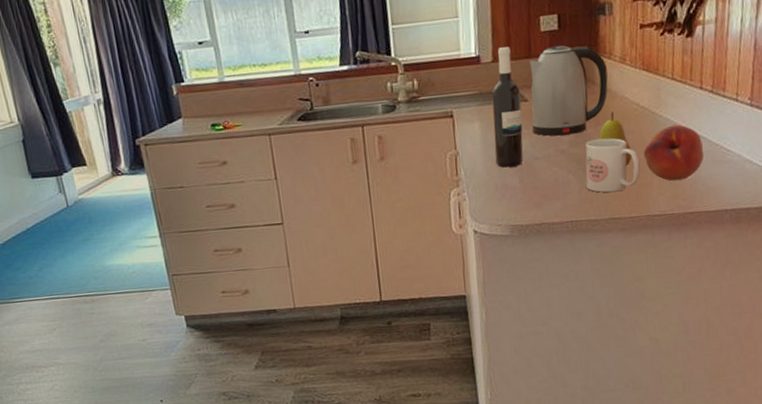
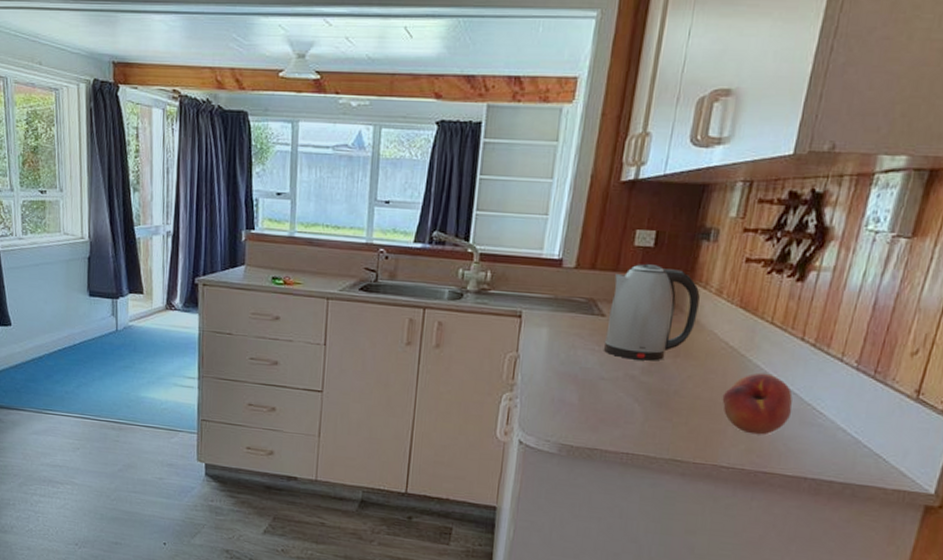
wine bottle: present [491,47,524,168] -> none [557,255,599,383]
mug: present [585,138,640,193] -> none [651,371,717,432]
fruit: present [599,111,632,167] -> none [675,345,710,408]

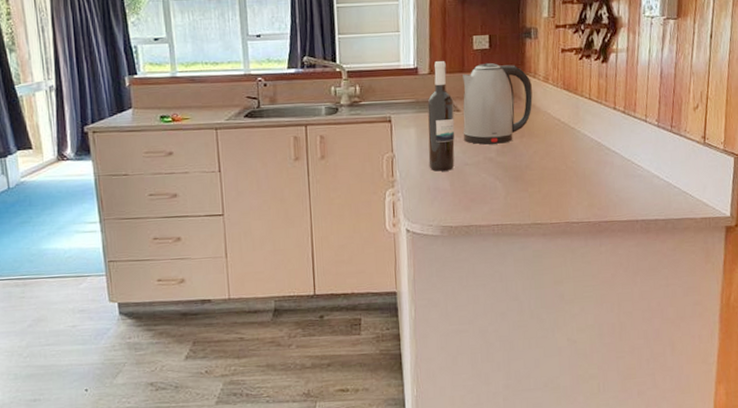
wine bottle: none [557,255,599,383] -> present [427,61,455,172]
fruit: present [722,373,793,435] -> none [563,140,618,192]

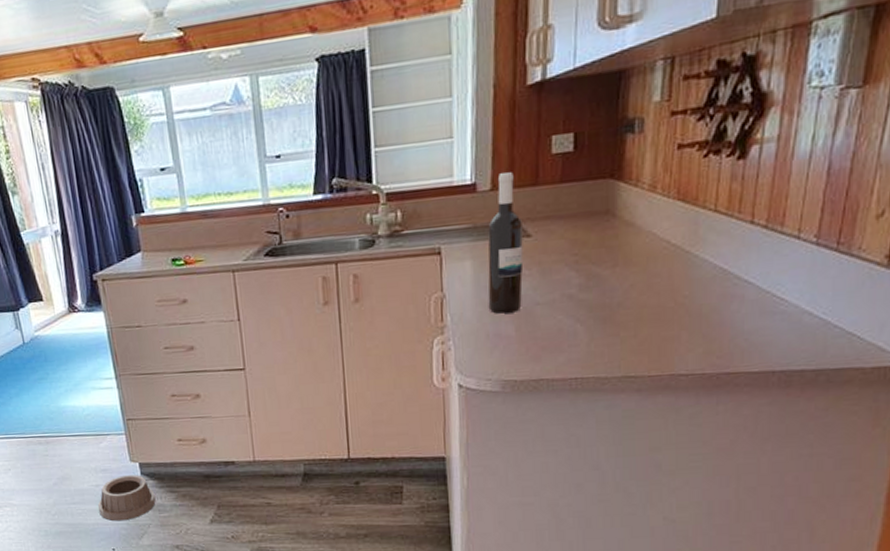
pet bowl: none [72,314,133,361] -> present [97,475,156,521]
kettle: present [462,62,533,145] -> none [533,169,632,278]

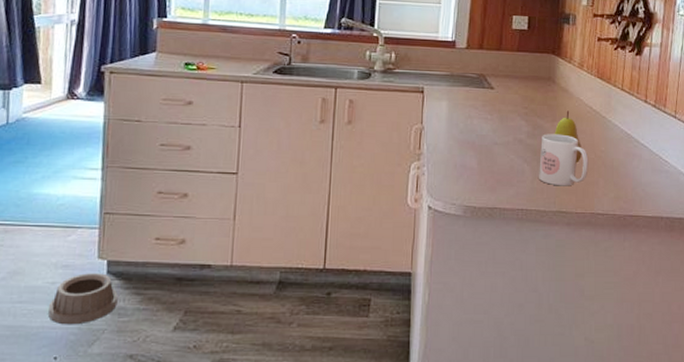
wine bottle: present [487,172,524,314] -> none [457,37,488,148]
mug: none [596,281,666,347] -> present [539,134,589,186]
fruit: none [616,250,656,316] -> present [554,110,582,164]

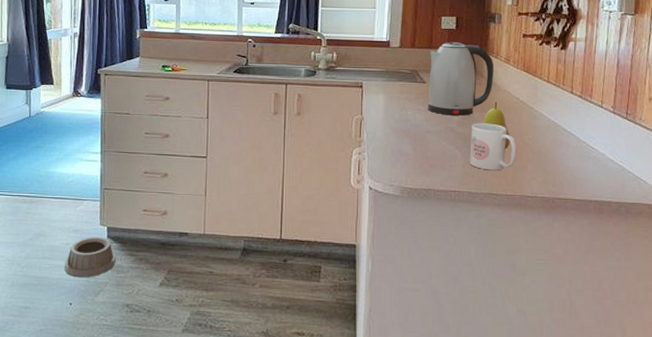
kettle: none [494,43,567,126] -> present [427,41,494,116]

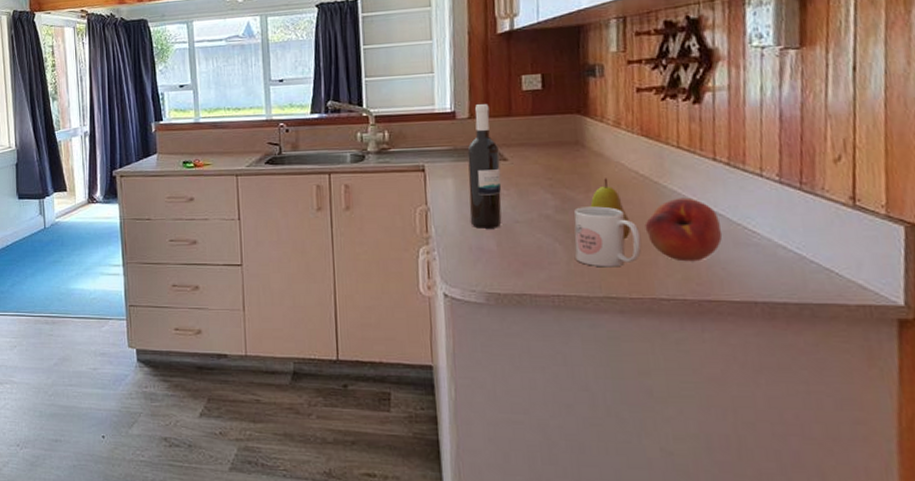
pet bowl: present [64,237,116,278] -> none [93,361,149,408]
wine bottle: none [394,37,420,136] -> present [467,104,502,229]
kettle: present [427,41,494,116] -> none [509,105,600,200]
fruit: none [520,120,573,169] -> present [645,197,723,262]

